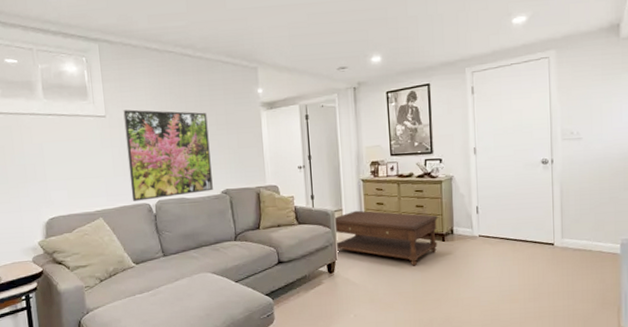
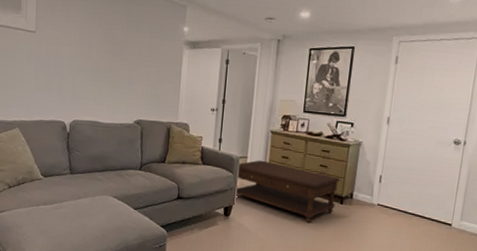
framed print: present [123,109,213,201] -> none [49,28,131,119]

